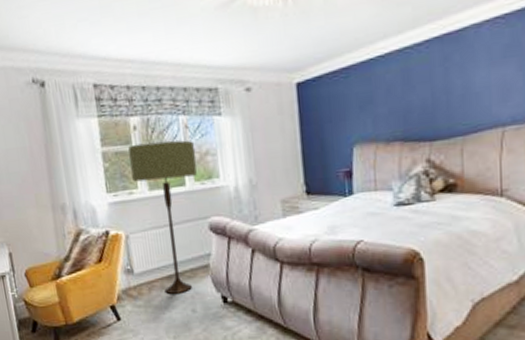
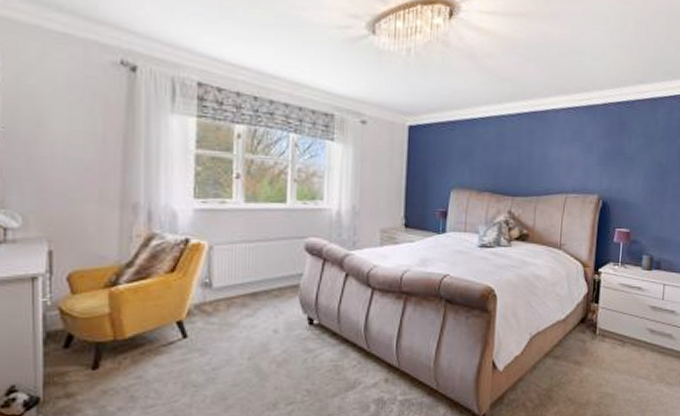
floor lamp: present [128,140,197,294] -> none [227,152,302,312]

